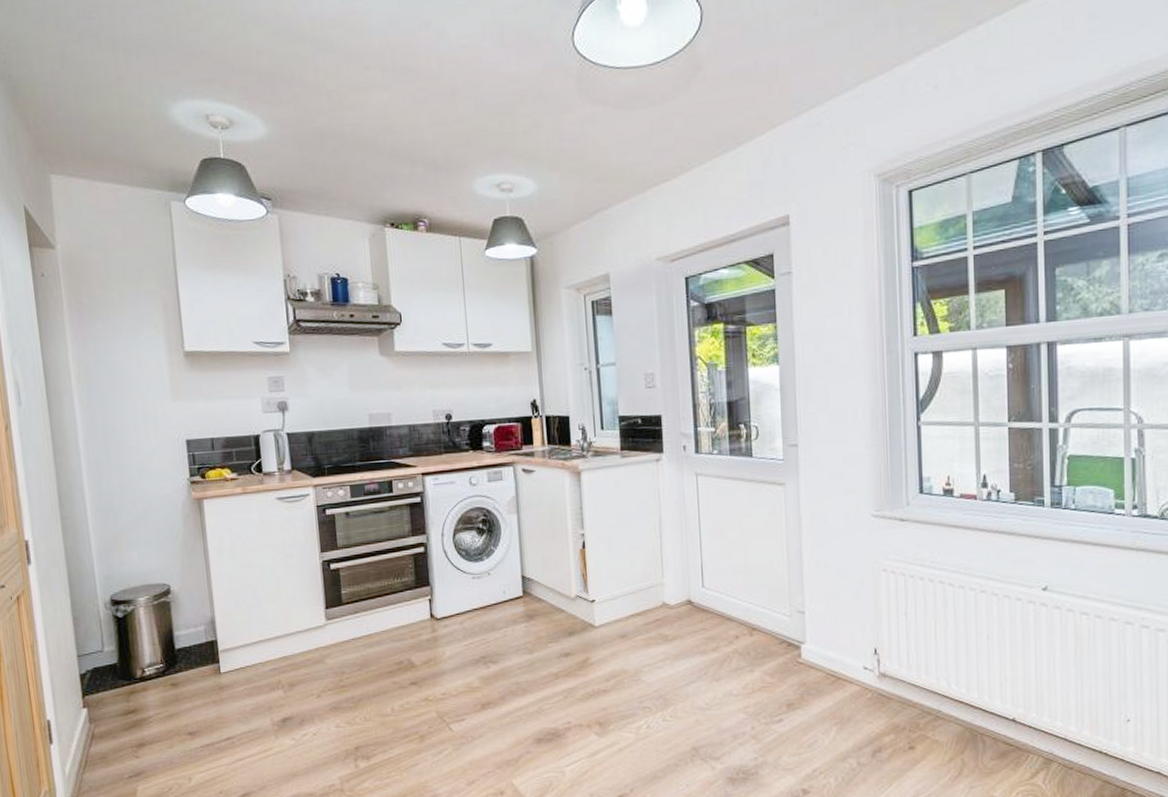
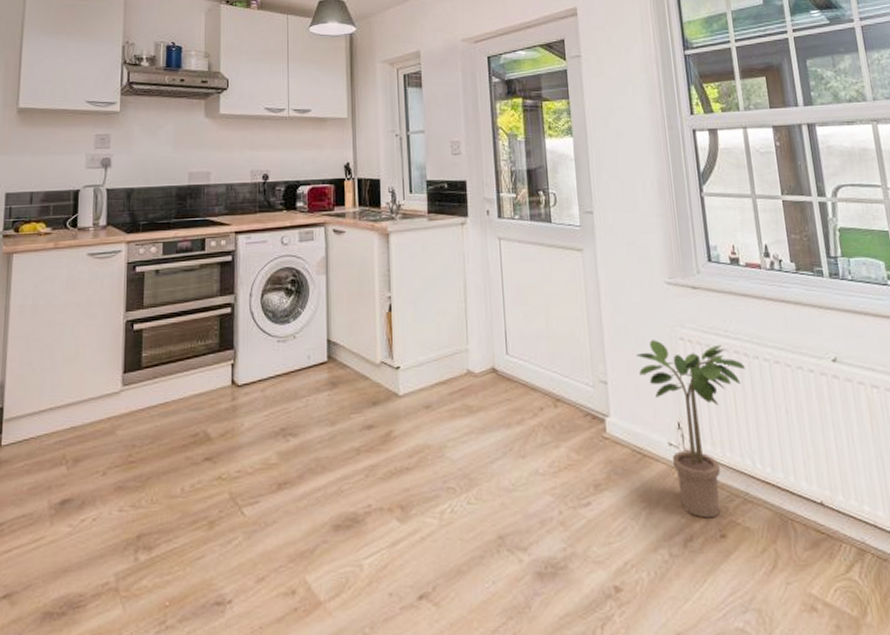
potted plant: none [836,571,950,733] -> present [636,340,746,519]

